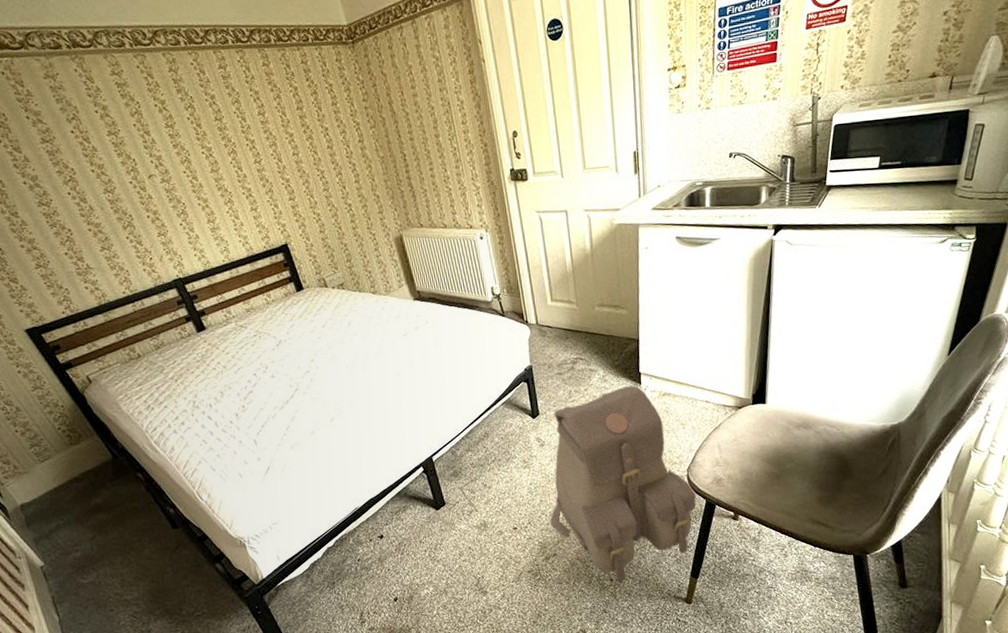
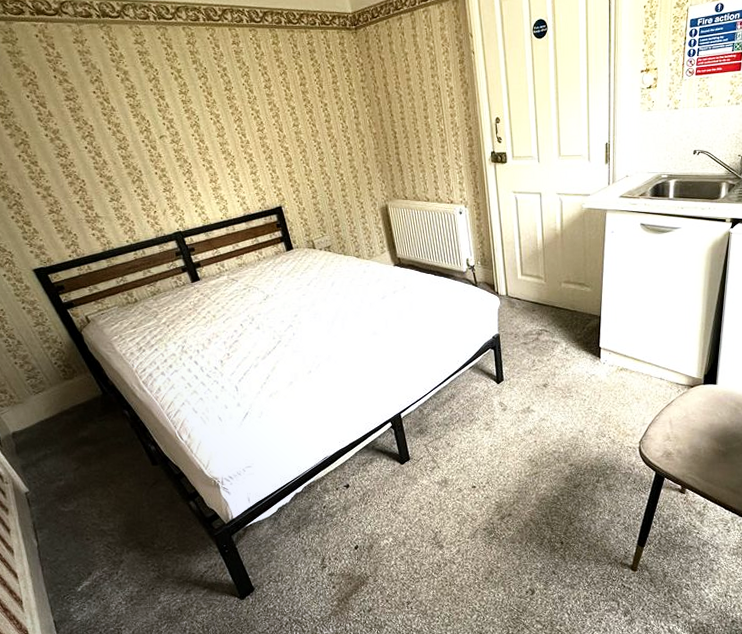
backpack: present [550,385,696,583] -> none [508,359,646,546]

